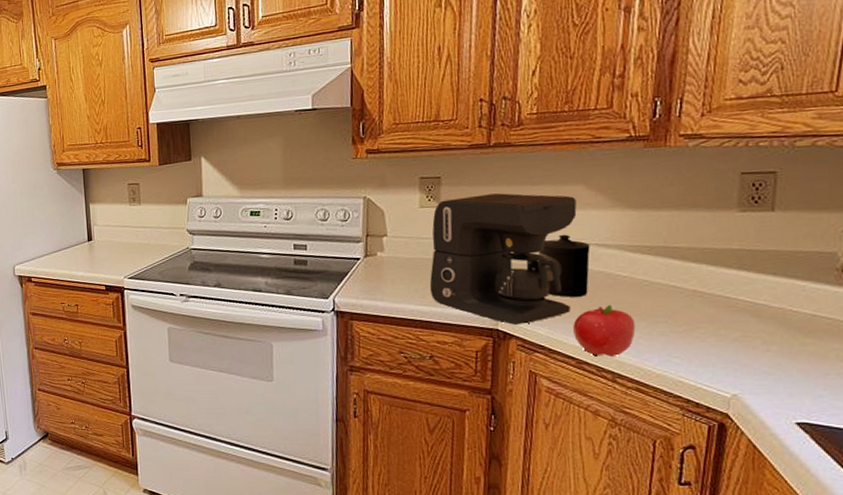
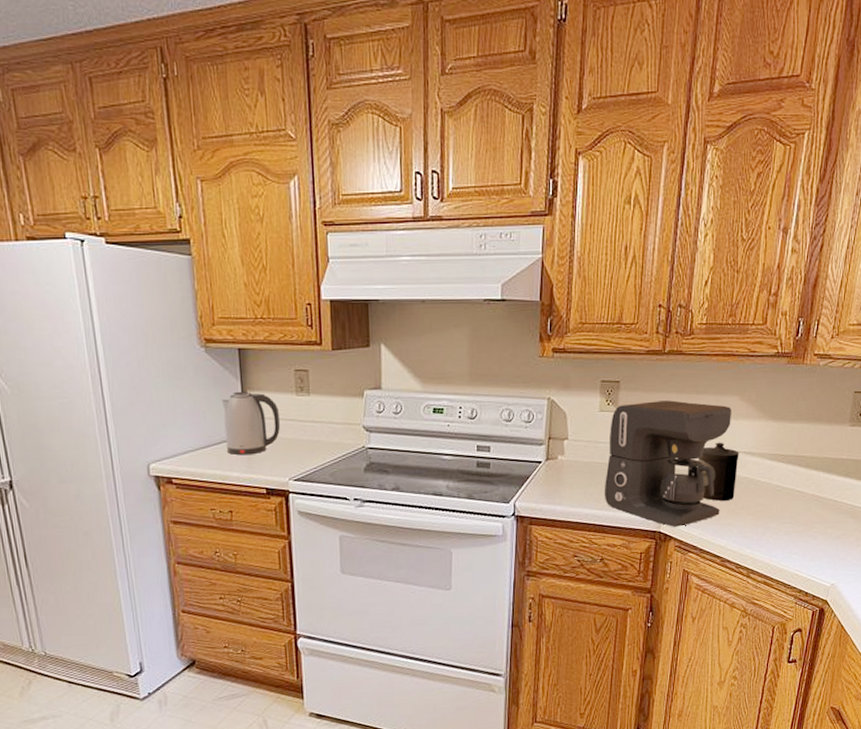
kettle: none [70,204,117,258] -> present [222,391,281,456]
fruit: present [573,305,636,356] -> none [721,508,768,554]

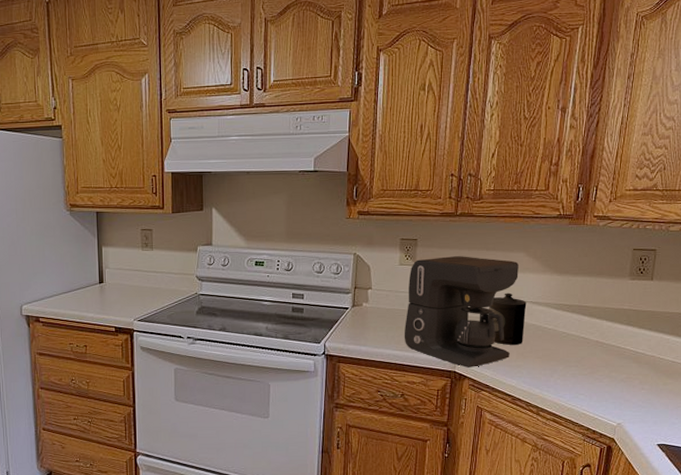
kettle: present [222,391,281,456] -> none [82,246,129,299]

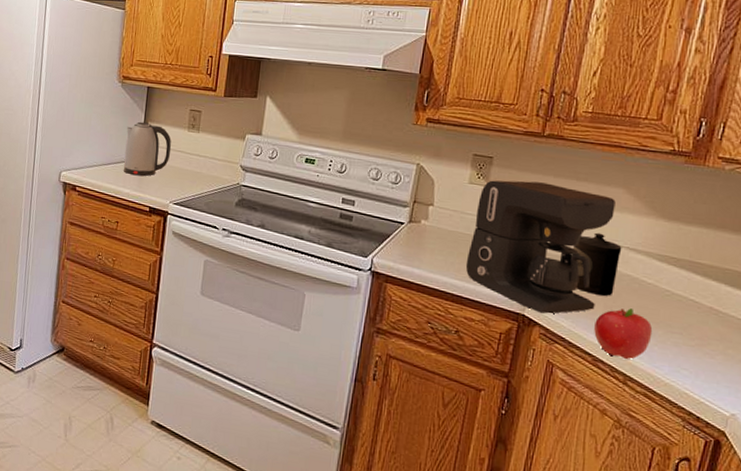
kettle: none [82,246,129,299] -> present [123,121,172,176]
fruit: none [511,352,555,394] -> present [594,308,653,359]

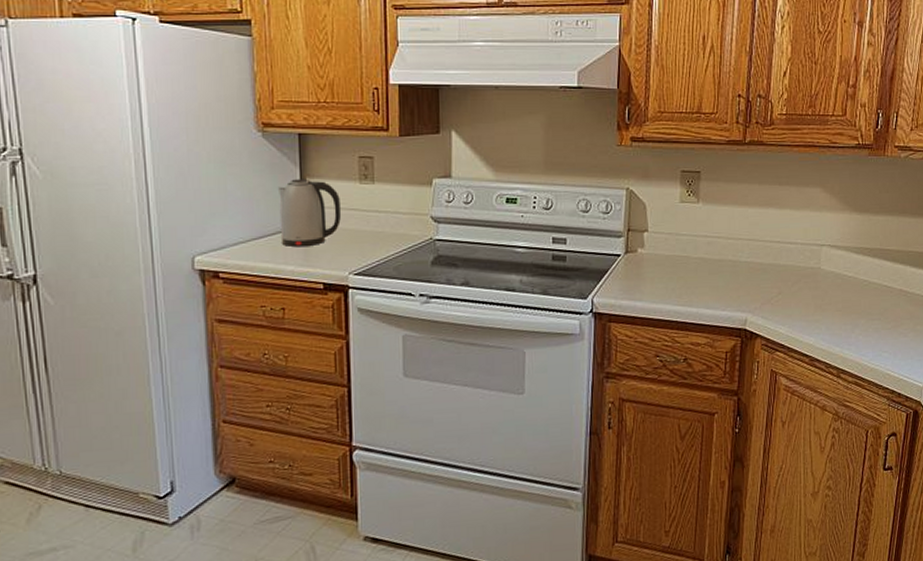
coffee maker: present [465,180,616,314] -> none [686,191,815,325]
canister: present [573,232,622,296] -> none [783,234,824,296]
fruit: present [594,308,653,359] -> none [808,304,857,353]

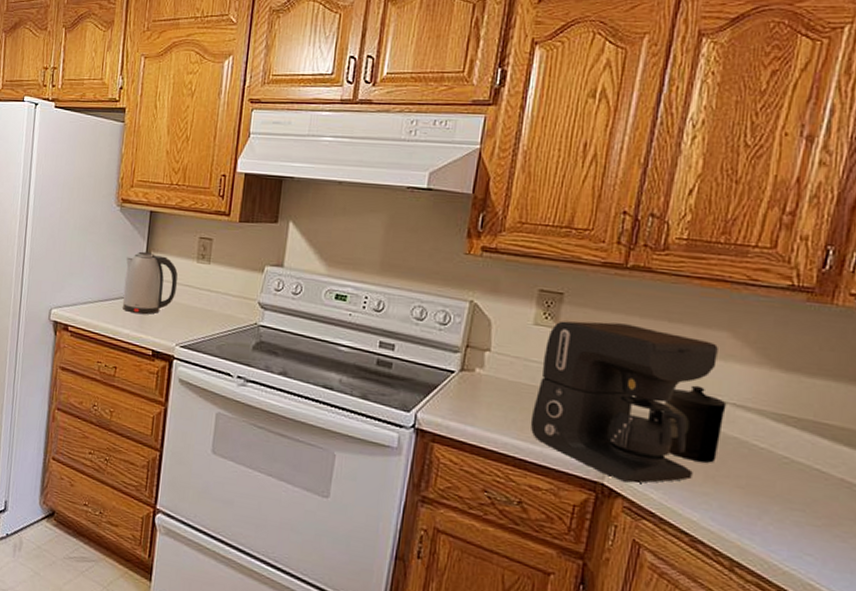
coffee maker: none [686,191,815,325] -> present [530,321,718,484]
canister: none [783,234,824,296] -> present [665,385,727,463]

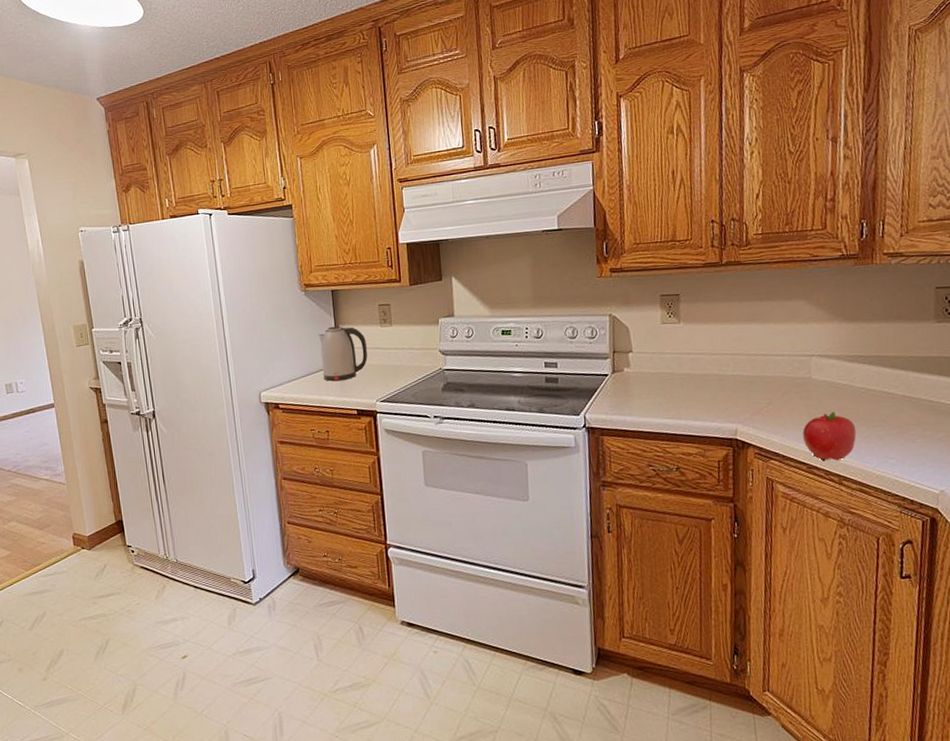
coffee maker: present [530,321,718,484] -> none [673,308,801,435]
canister: present [665,385,727,463] -> none [769,346,814,406]
fruit: none [691,478,767,541] -> present [803,412,857,460]

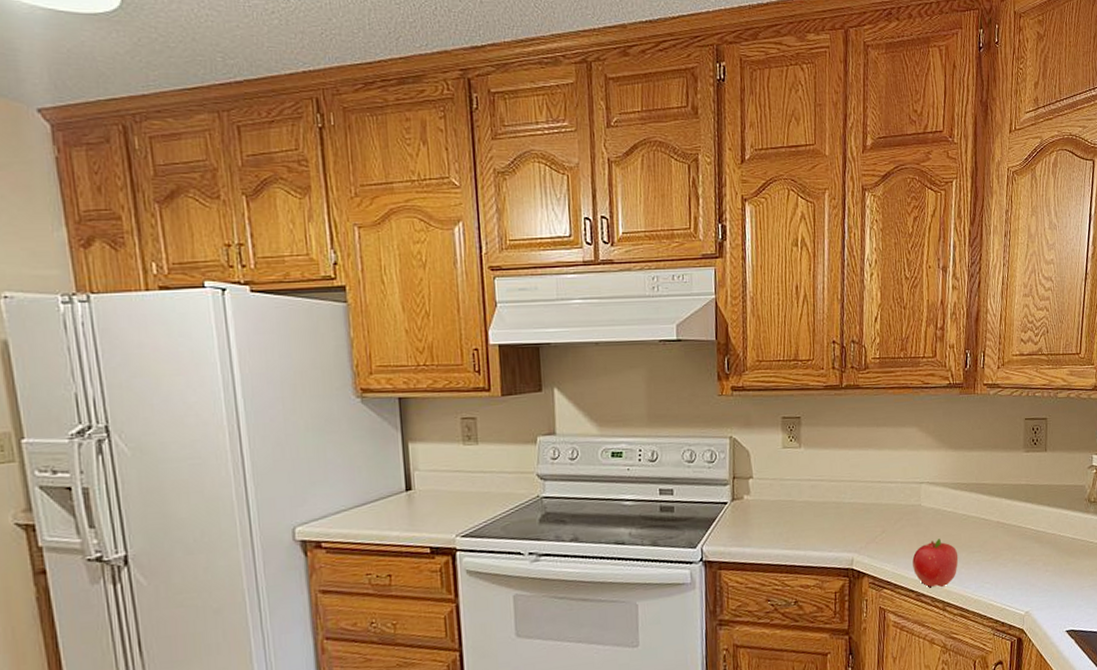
kettle: present [319,326,368,382] -> none [380,442,446,513]

